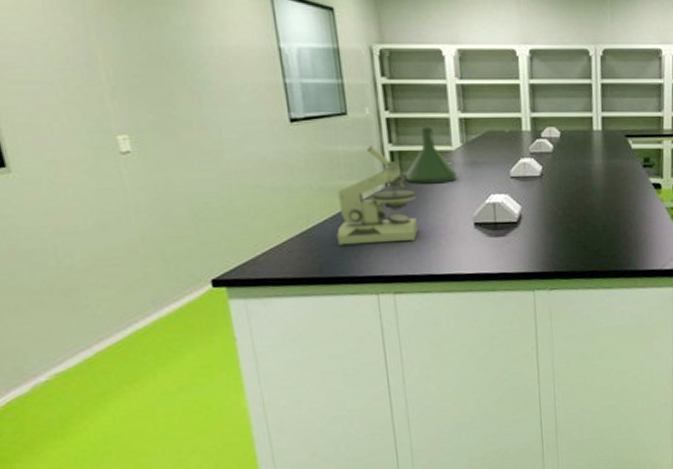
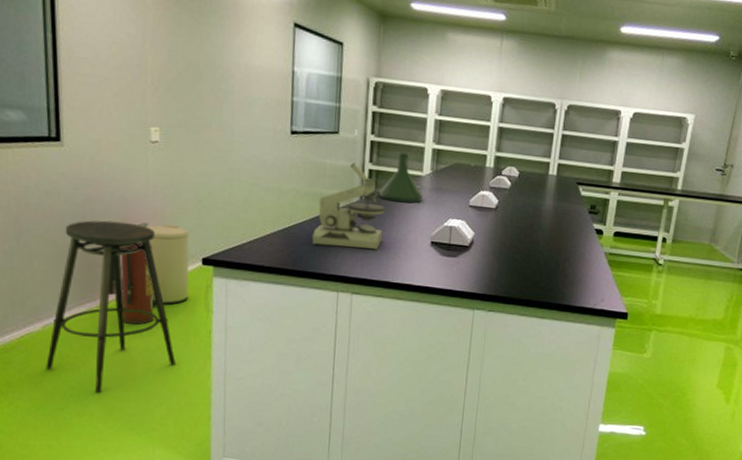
stool: none [34,251,203,451] -> present [46,220,176,392]
fire extinguisher: none [109,249,167,368] -> present [120,222,154,325]
pedal bin: none [136,247,203,343] -> present [146,224,189,306]

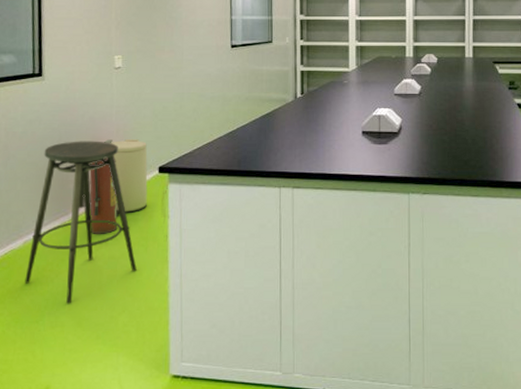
microscope: present [312,162,386,250] -> none [254,66,319,145]
flask: present [379,151,423,204] -> none [312,52,351,99]

